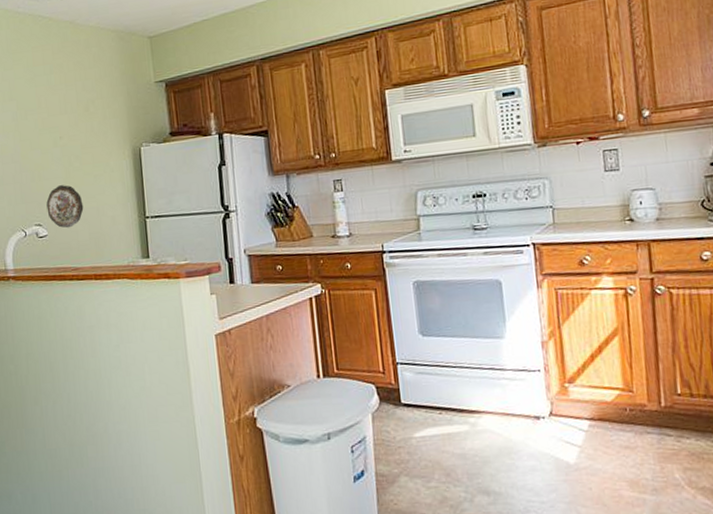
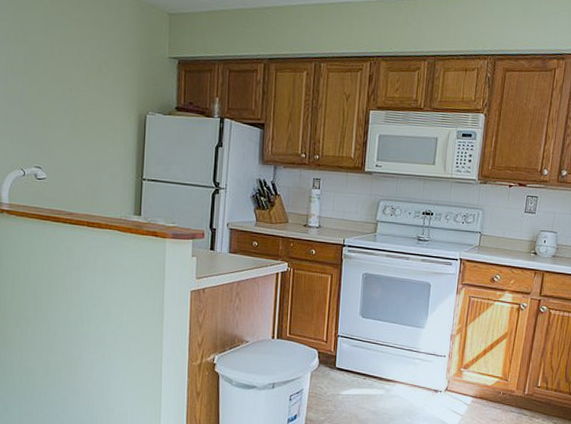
decorative plate: present [46,185,84,229] -> none [48,134,85,176]

